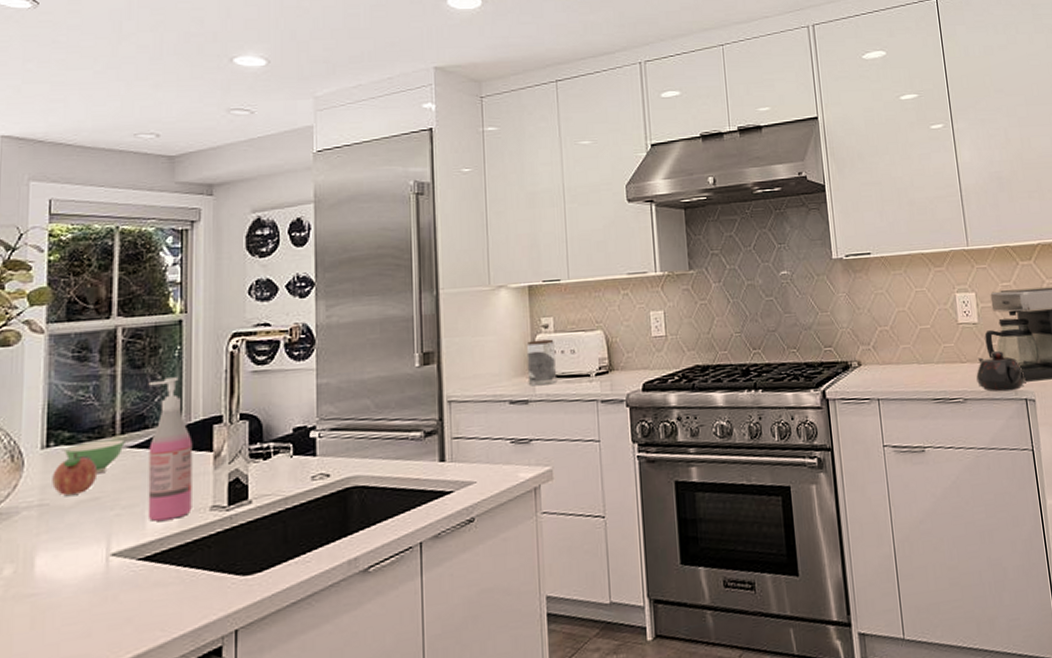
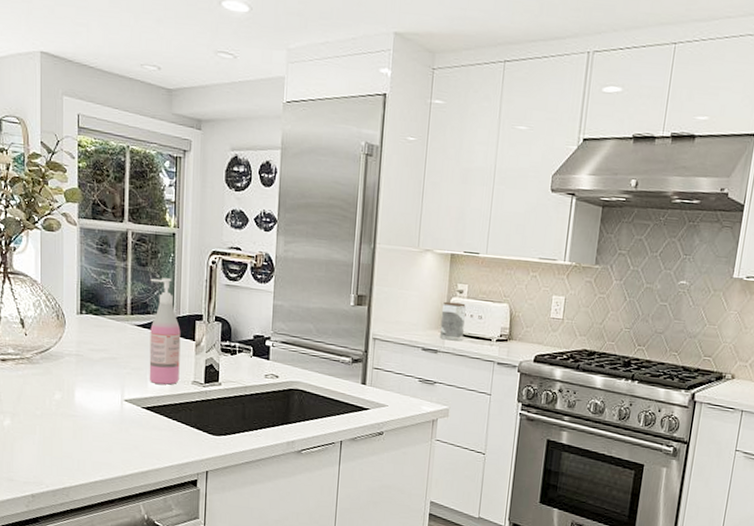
fruit: present [52,452,98,496] -> none [85,321,115,353]
bowl: present [65,439,125,474] -> none [93,316,134,341]

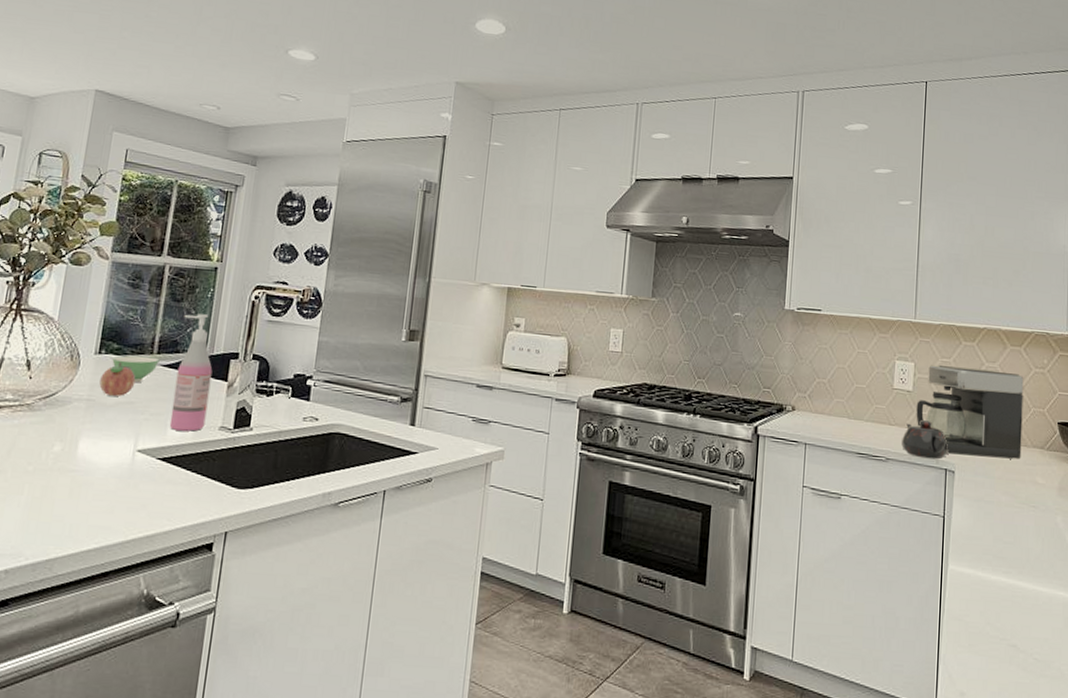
fruit: none [85,321,115,353] -> present [99,361,136,397]
bowl: none [93,316,134,341] -> present [112,355,160,383]
jar: present [439,301,466,341] -> none [494,335,523,377]

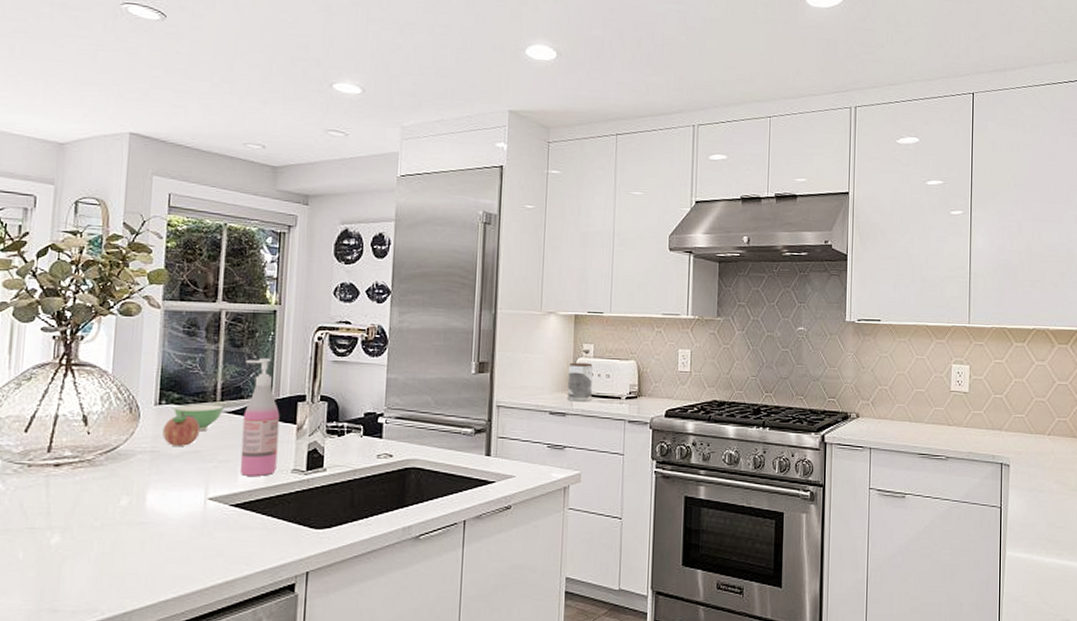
jar: none [494,335,523,377] -> present [566,362,593,402]
teapot: present [901,419,949,460] -> none [960,418,1004,455]
coffee maker: present [916,365,1024,460] -> none [972,367,1071,450]

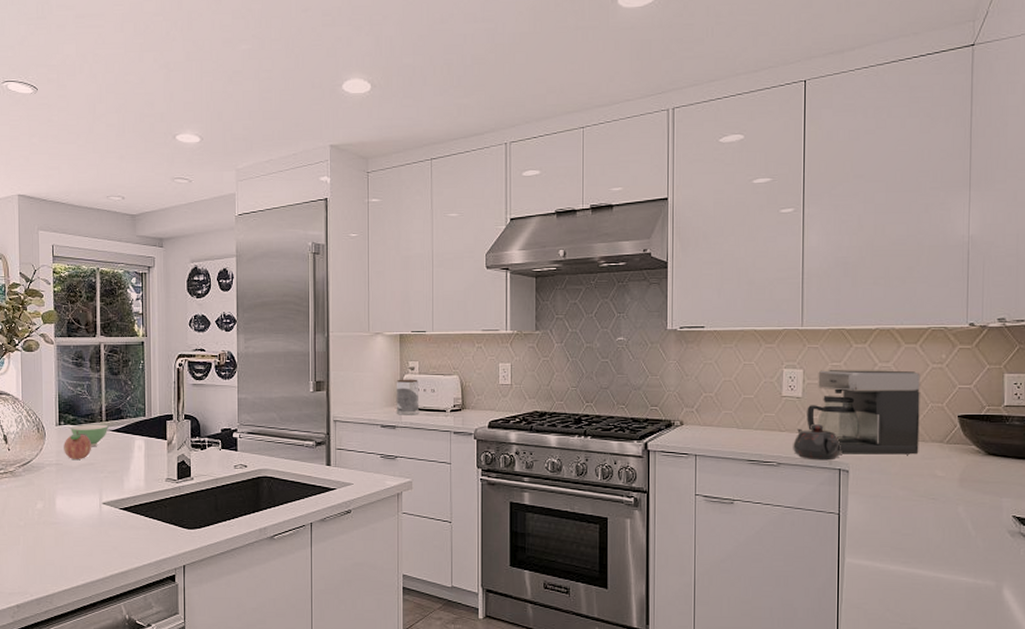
soap dispenser: present [239,358,280,476] -> none [122,384,154,484]
teapot: none [960,418,1004,455] -> present [793,423,842,461]
coffee maker: none [972,367,1071,450] -> present [807,370,920,455]

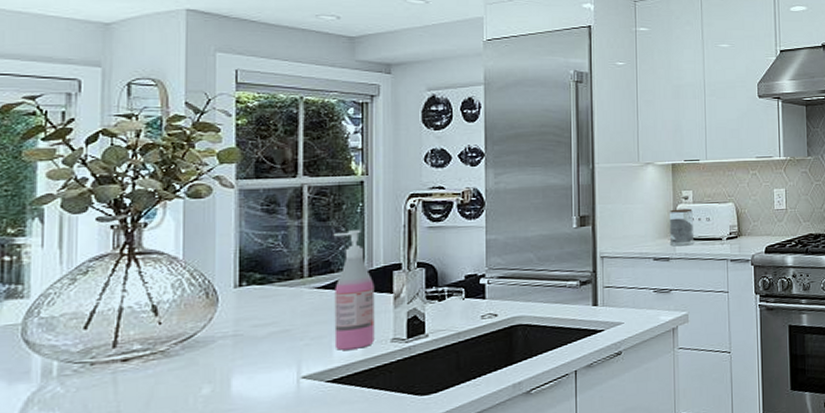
fruit: present [64,430,92,459] -> none [245,291,288,328]
bowl: present [71,424,109,447] -> none [256,281,312,310]
soap dispenser: none [122,384,154,484] -> present [333,230,375,350]

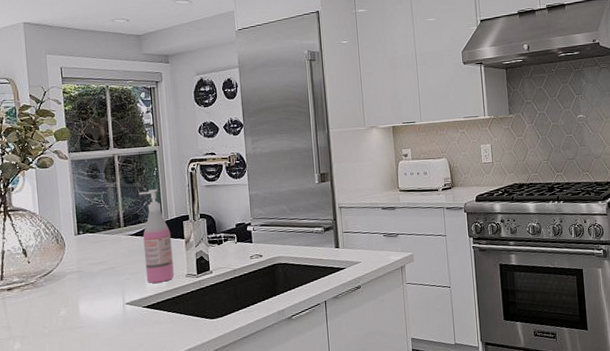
jar: present [669,208,695,247] -> none [392,164,415,197]

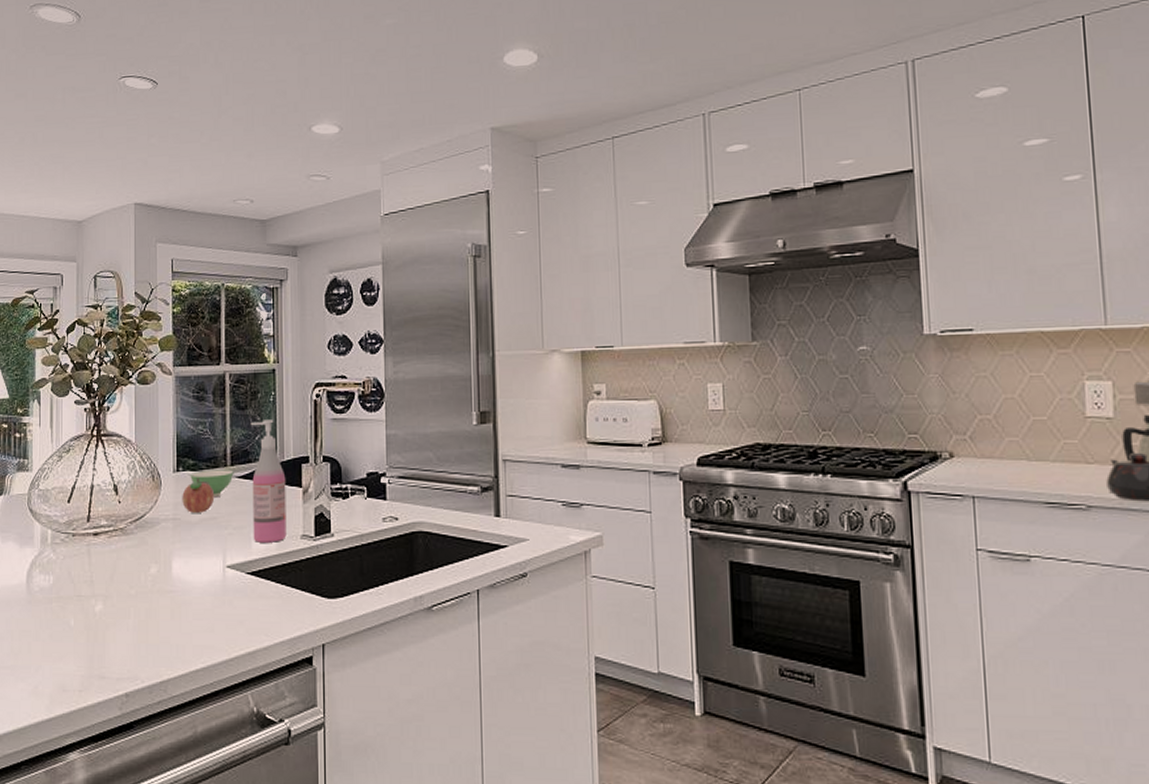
fruit: none [84,238,112,266] -> present [182,477,215,513]
bowl: none [90,230,127,252] -> present [190,469,234,498]

